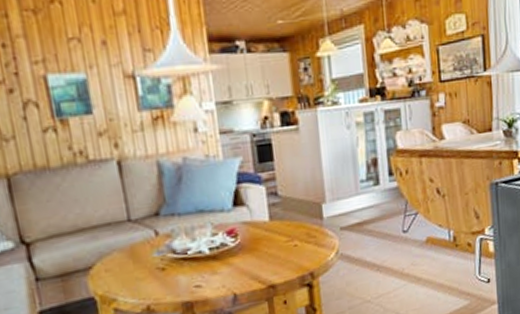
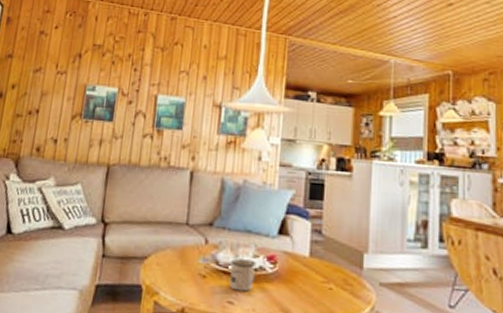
mug: none [188,239,219,274] -> present [229,258,256,292]

